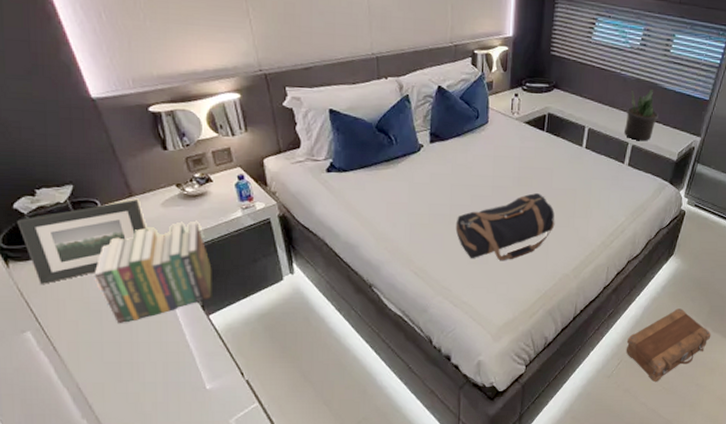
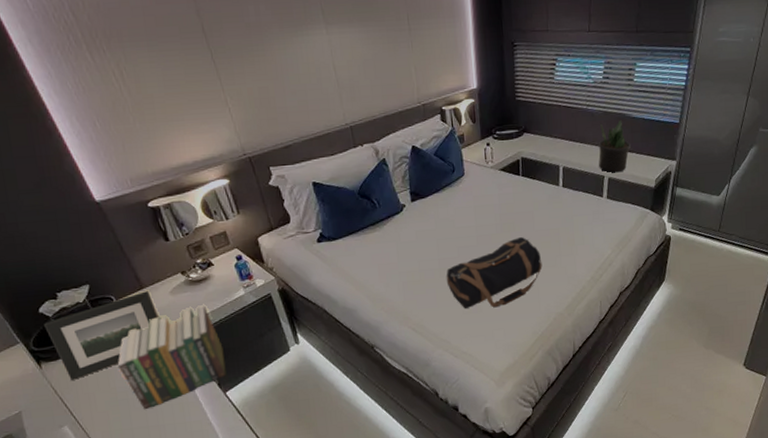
suitcase: present [626,308,711,382] -> none [629,334,714,410]

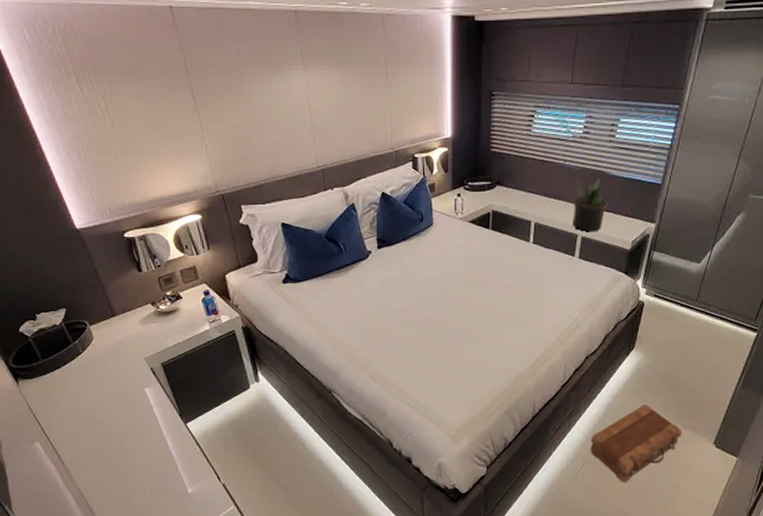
picture frame: present [44,291,160,380] -> none [23,319,129,399]
books: present [117,306,227,409] -> none [87,338,188,432]
duffel bag: present [446,237,543,308] -> none [407,292,507,362]
suitcase: none [629,334,714,410] -> present [590,405,682,482]

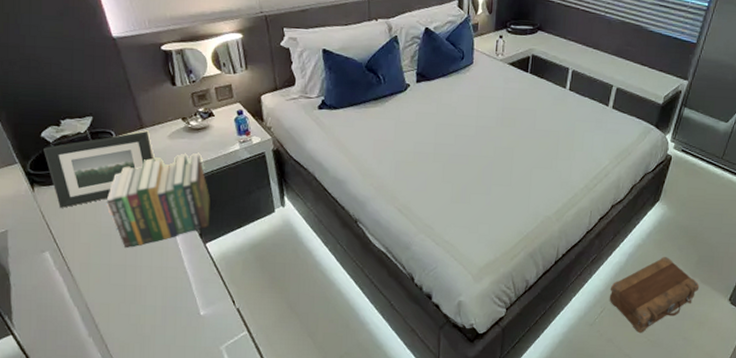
picture frame: none [23,319,129,399] -> present [43,131,154,208]
books: none [87,338,188,432] -> present [106,155,210,247]
planter: present [573,177,608,232] -> none [609,31,644,84]

